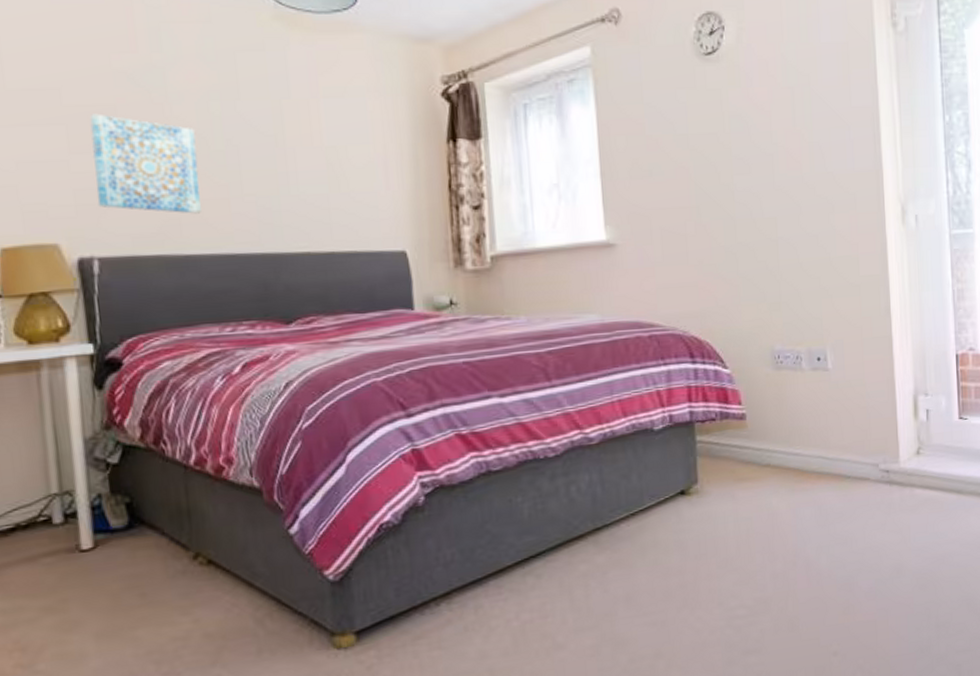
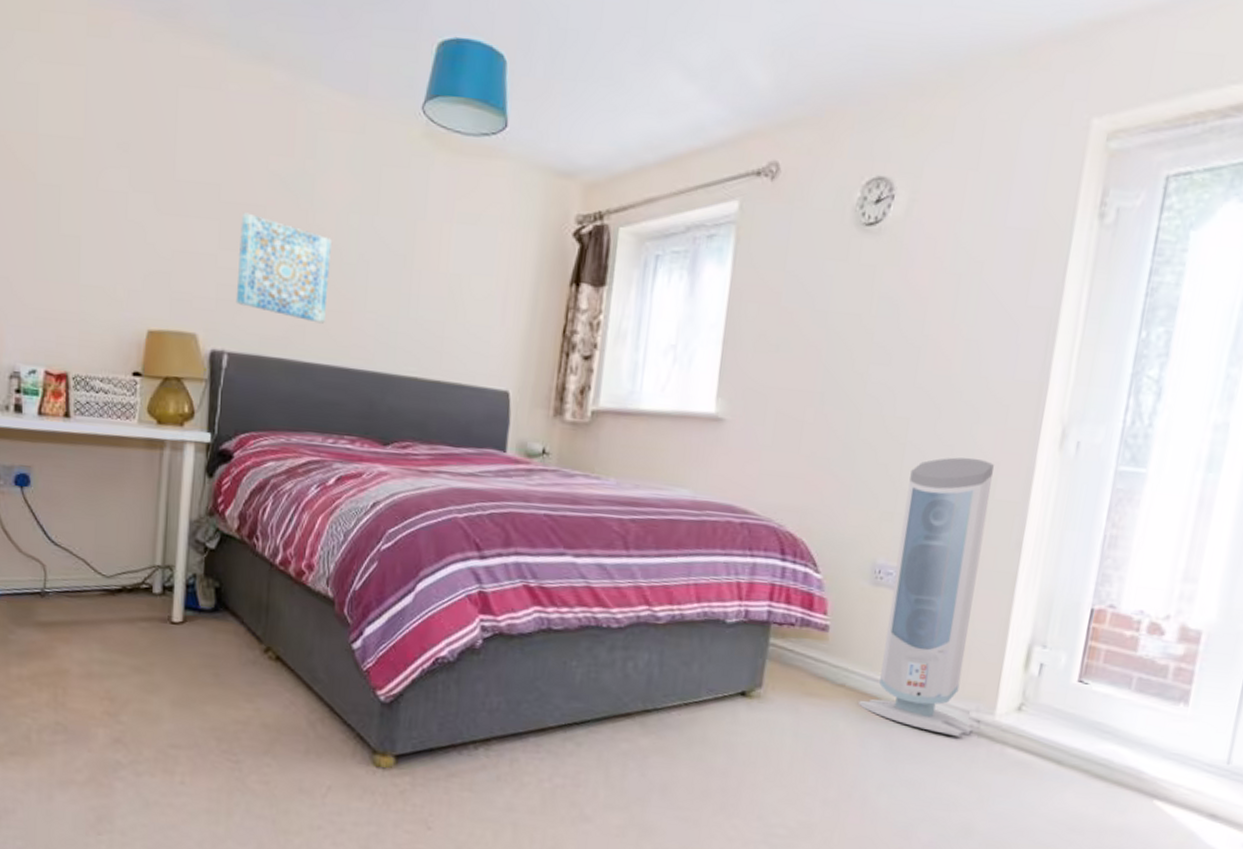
air purifier: none [784,243,886,490] -> present [857,457,994,736]

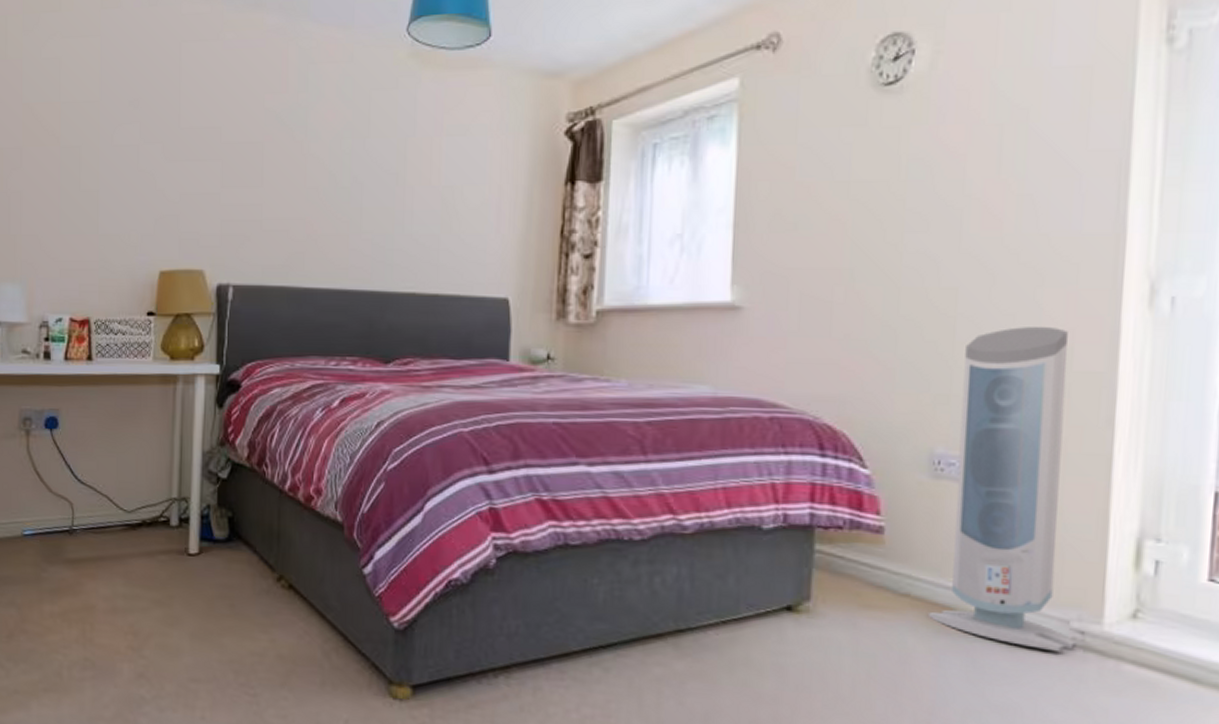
wall art: present [235,212,332,324] -> none [238,150,326,249]

